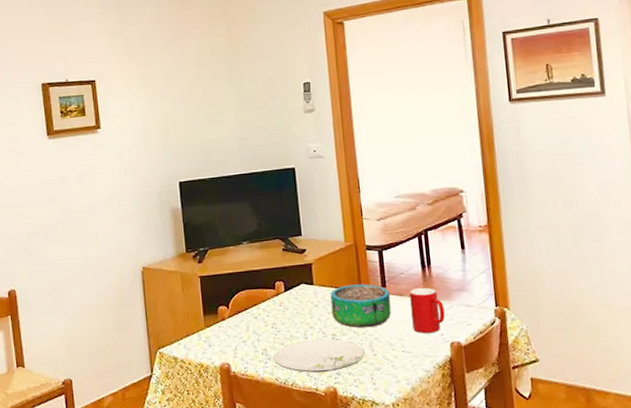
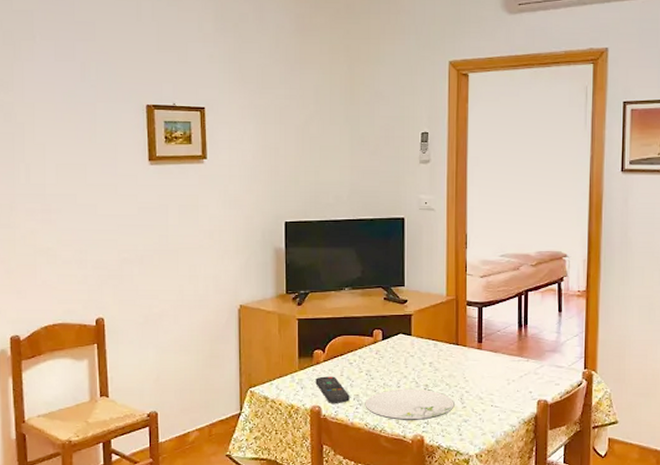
remote control: none [222,332,258,359] -> present [315,376,350,403]
decorative bowl: present [330,284,391,328] -> none [427,338,486,381]
cup: present [409,288,445,334] -> none [504,347,536,391]

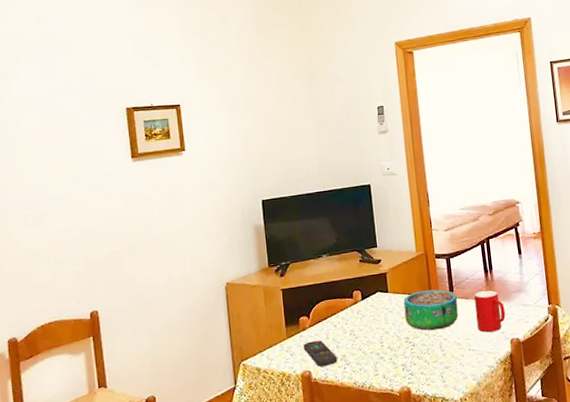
plate: present [365,388,454,421] -> none [352,342,435,375]
decorative bowl: none [427,338,486,381] -> present [403,289,458,330]
cup: none [504,347,536,391] -> present [474,290,506,333]

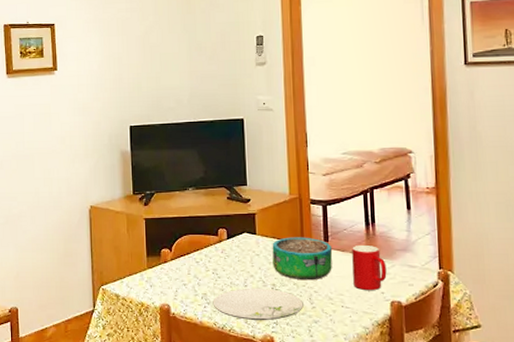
remote control: present [303,340,338,367] -> none [163,275,198,302]
plate: none [352,342,435,375] -> present [213,288,304,321]

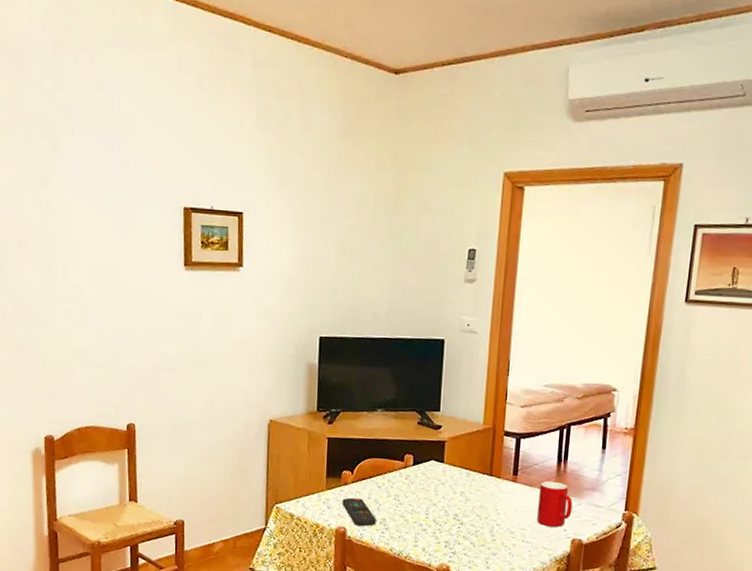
remote control: none [163,275,198,302] -> present [342,497,376,526]
plate: present [213,288,304,321] -> none [391,516,484,550]
decorative bowl: present [272,237,333,281] -> none [457,468,521,513]

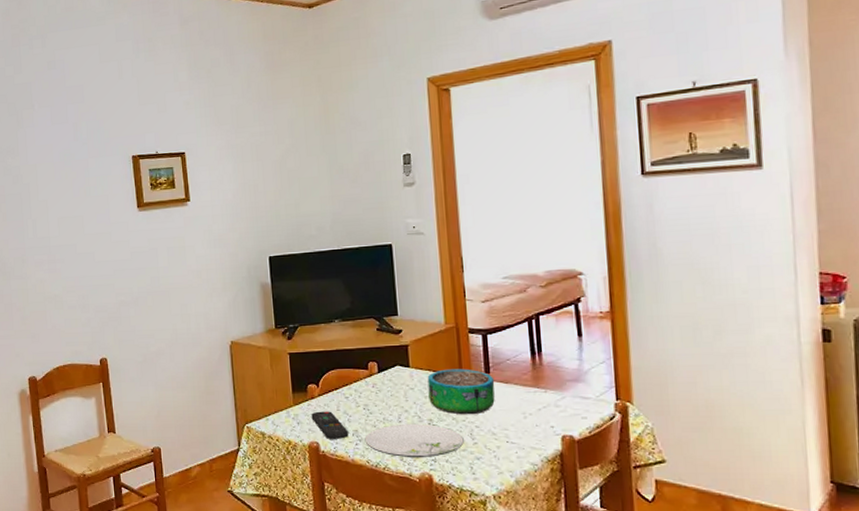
plate: none [391,516,484,550] -> present [365,423,464,458]
decorative bowl: none [457,468,521,513] -> present [427,369,495,415]
cup: present [537,481,573,528] -> none [516,376,557,425]

